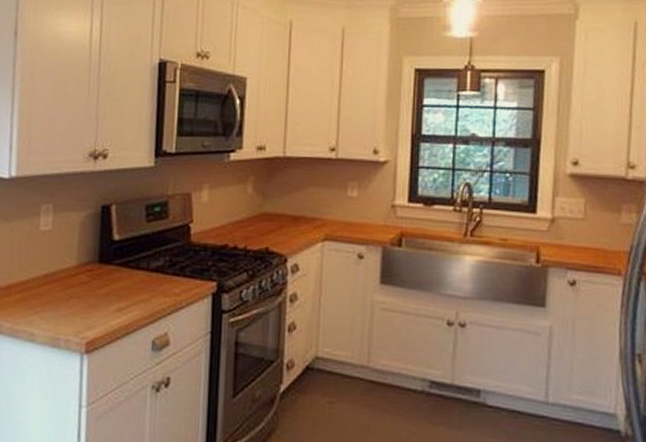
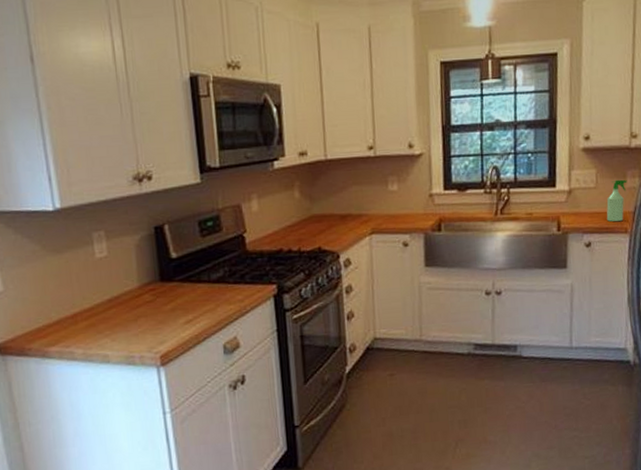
spray bottle: none [596,213,622,262] -> present [606,179,627,222]

